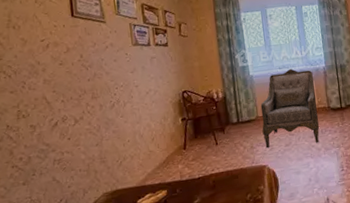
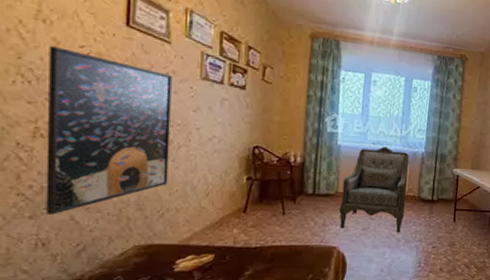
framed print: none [20,44,121,179] -> present [46,46,172,215]

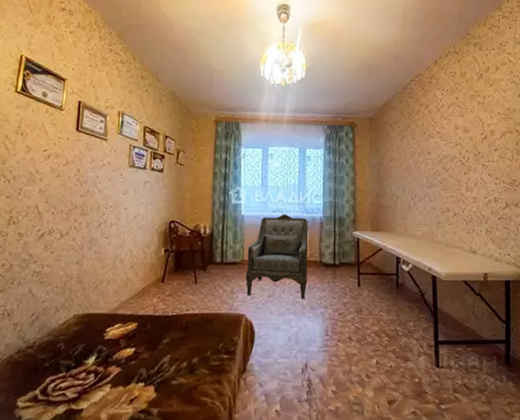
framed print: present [46,46,172,215] -> none [12,152,107,288]

